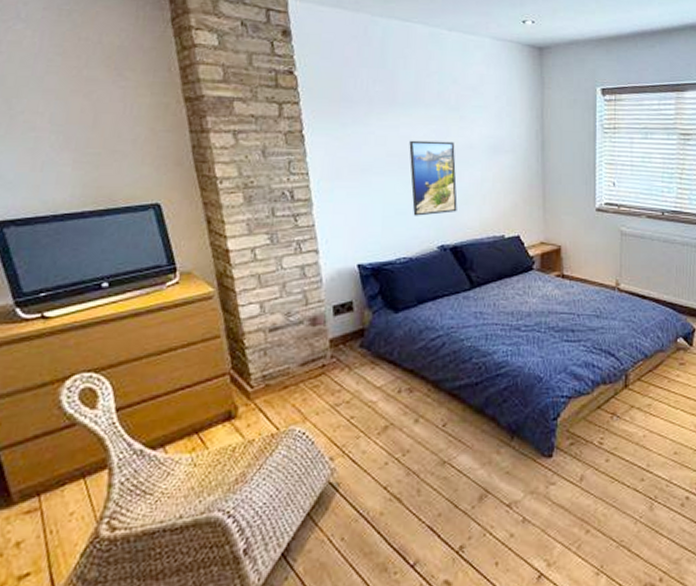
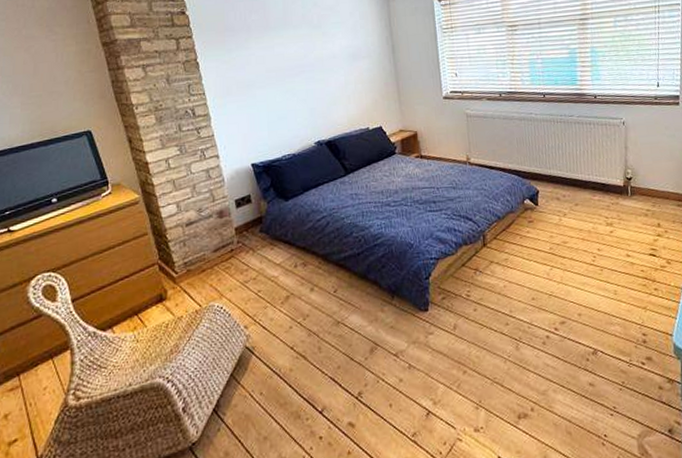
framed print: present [409,140,458,216] -> none [283,54,328,119]

